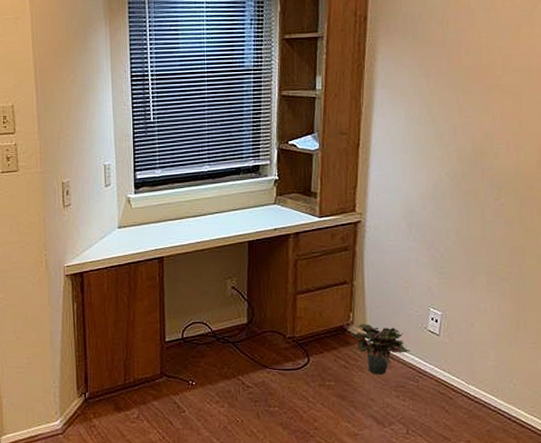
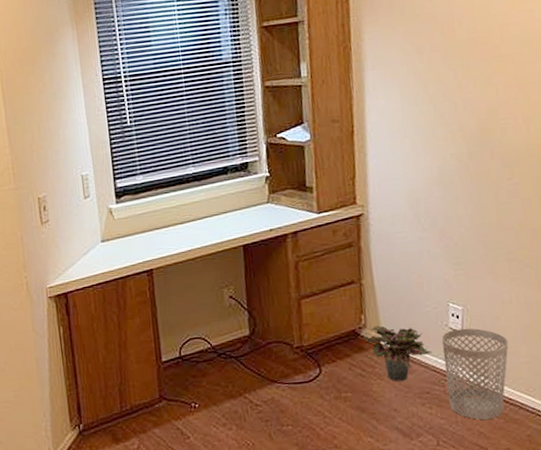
wastebasket: none [420,331,479,415] -> present [441,328,509,420]

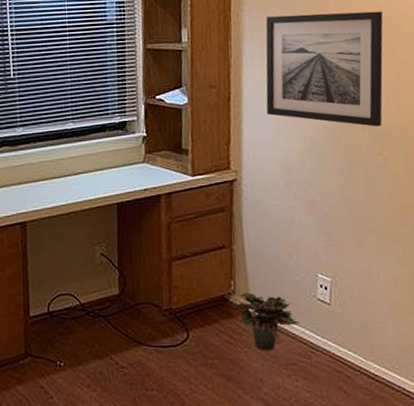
wall art: none [388,30,512,152] -> present [266,11,383,127]
wastebasket: present [441,328,509,420] -> none [309,300,376,396]

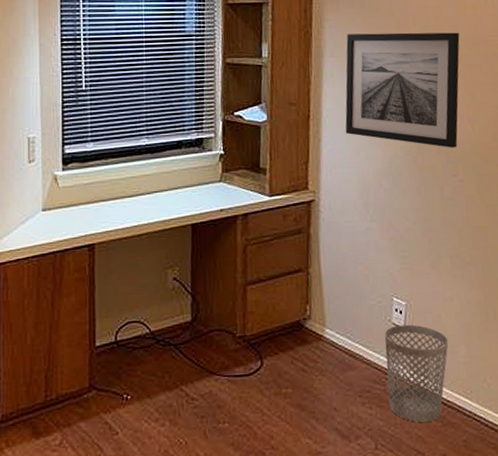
potted plant: present [232,292,300,351] -> none [307,317,375,378]
wastebasket: none [309,300,376,396] -> present [384,324,449,423]

